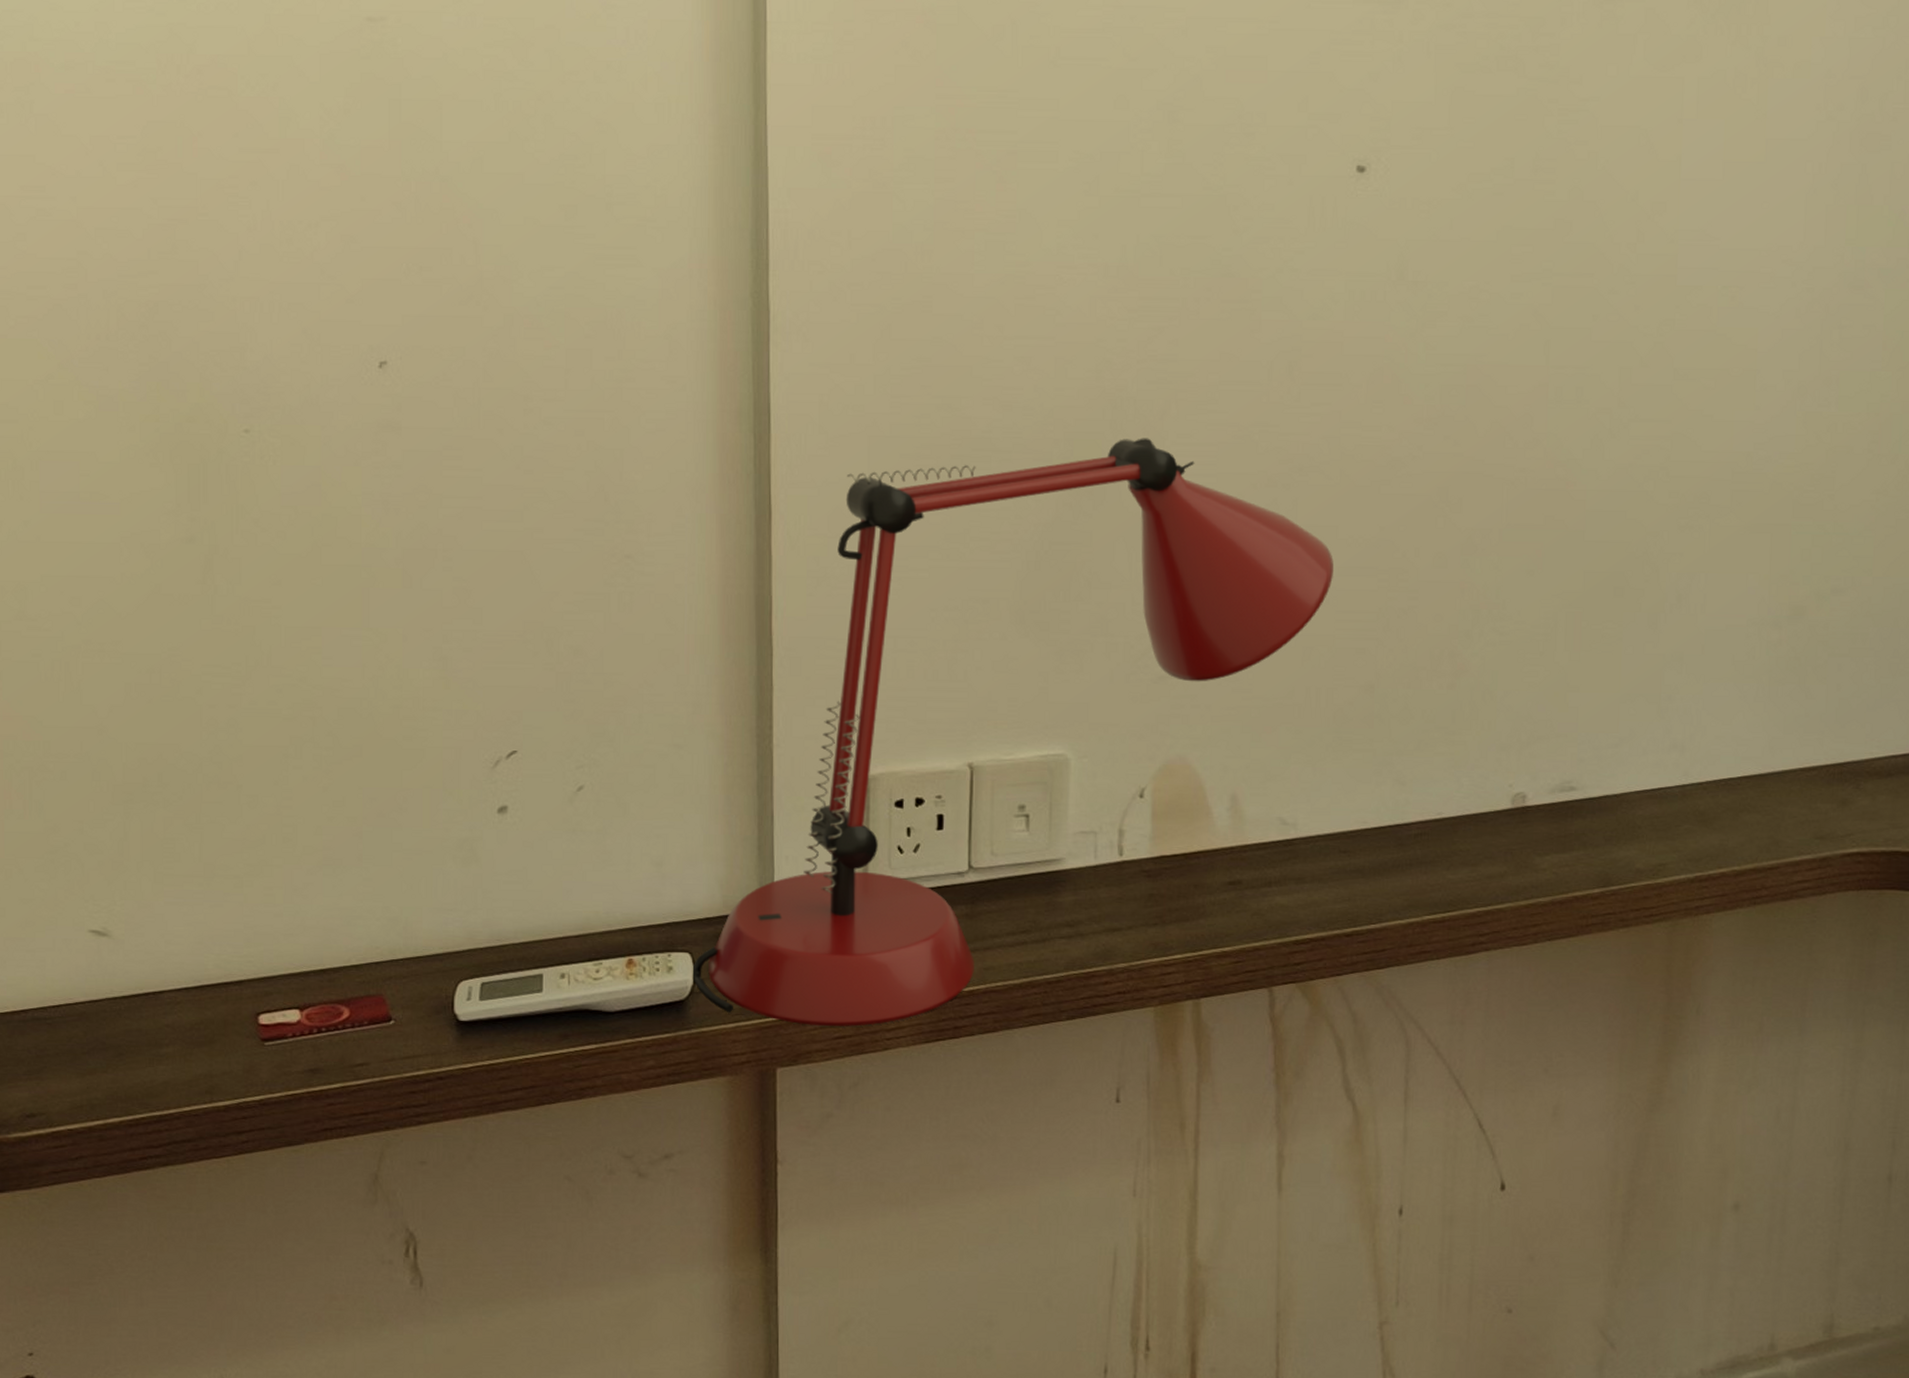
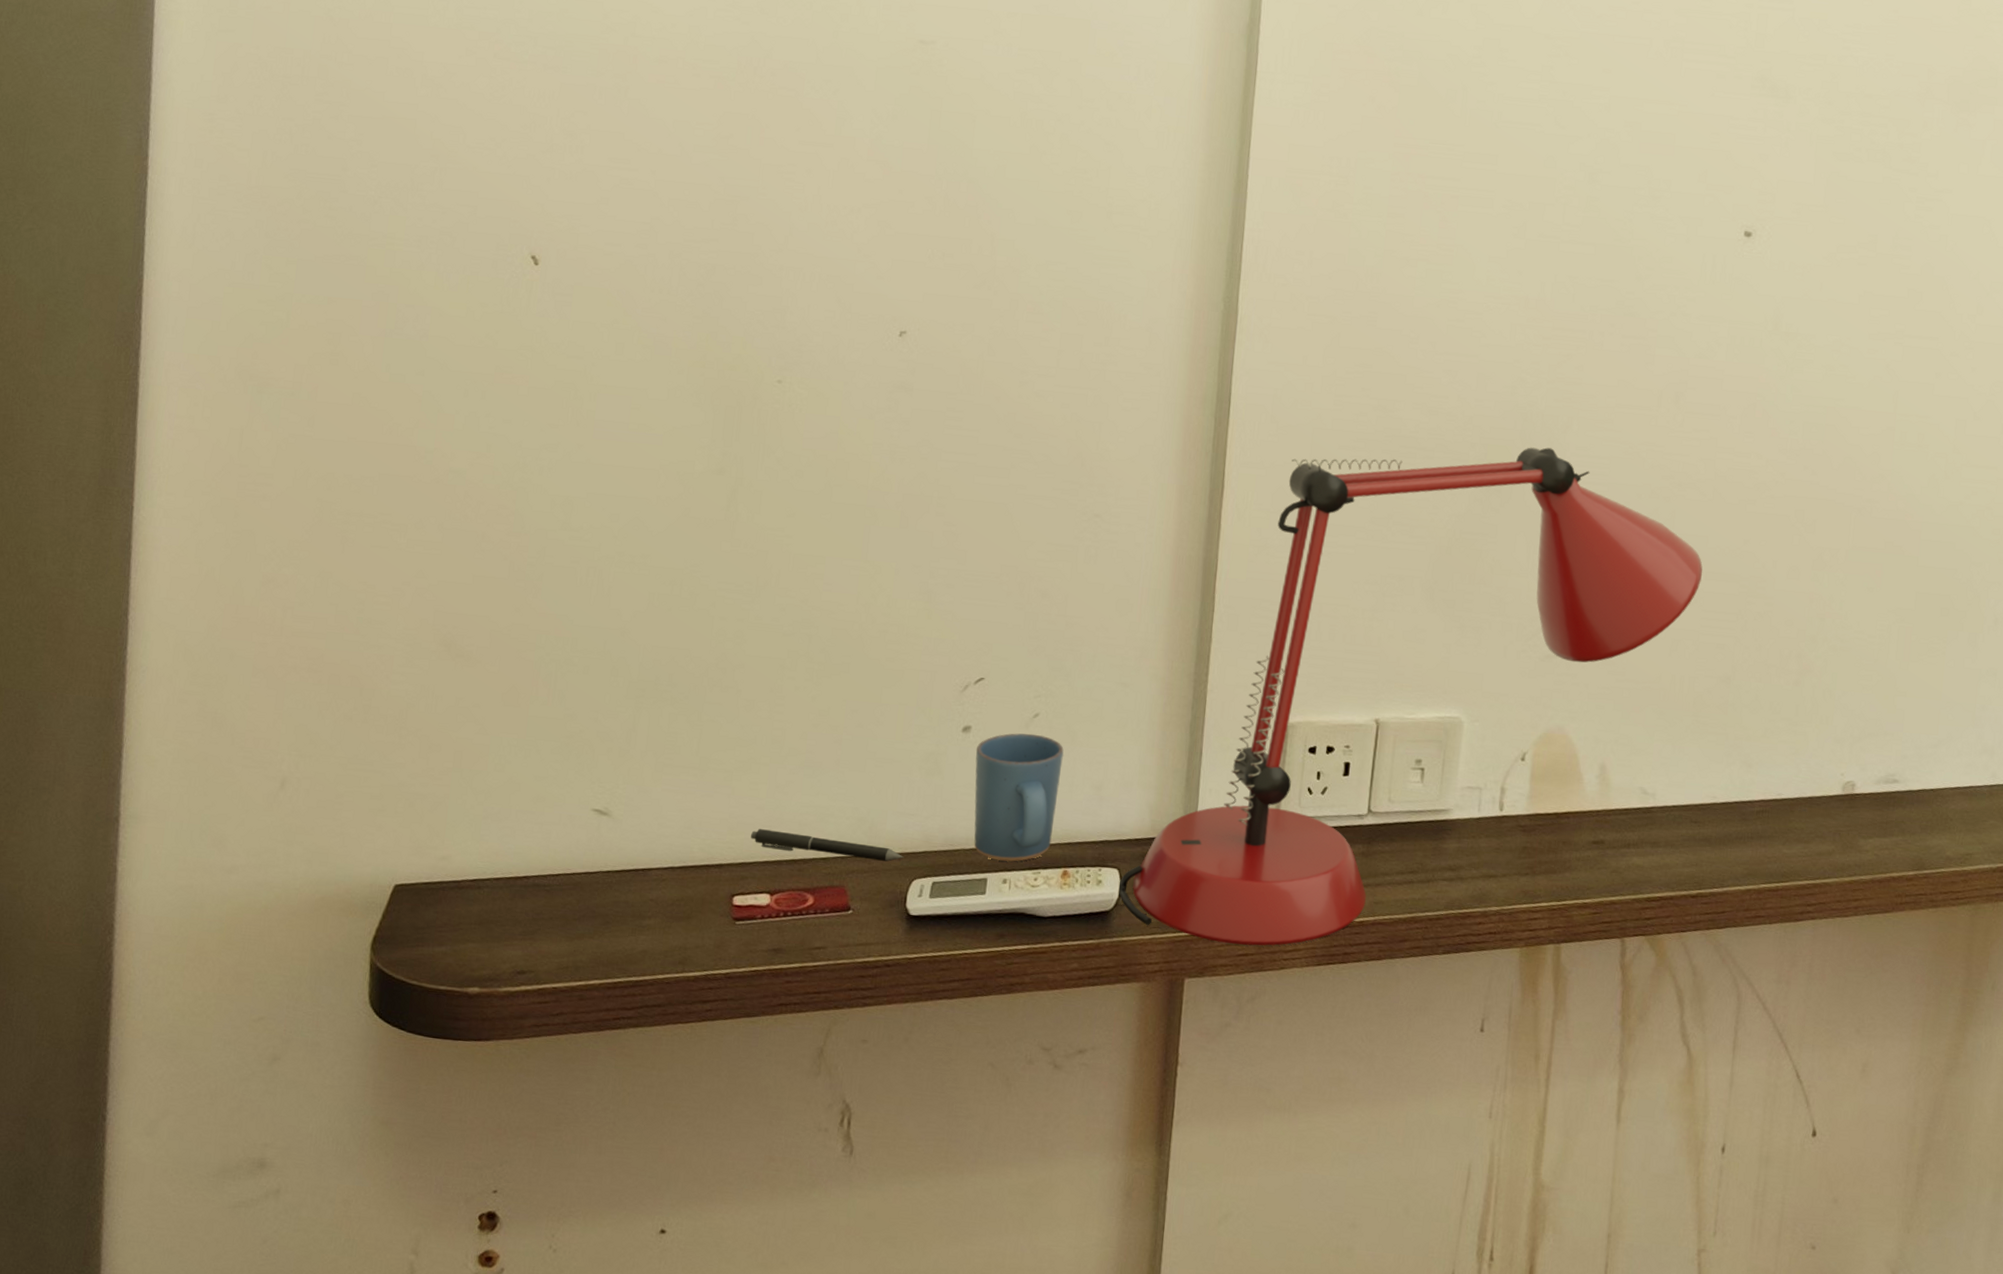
pen: none [271,938,446,964] -> present [751,829,904,862]
mug: none [515,809,615,954] -> present [974,733,1064,862]

